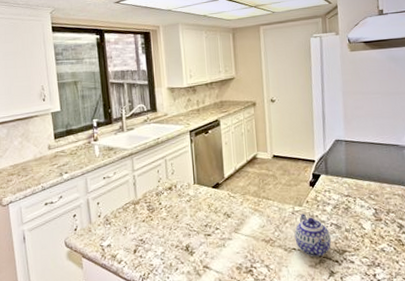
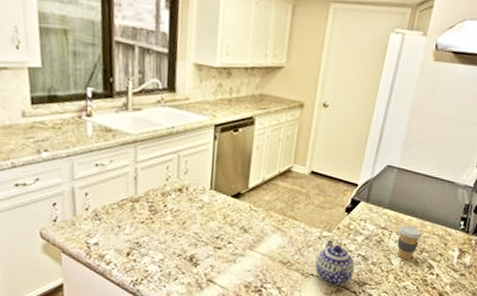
coffee cup: none [360,190,385,223] -> present [397,226,423,261]

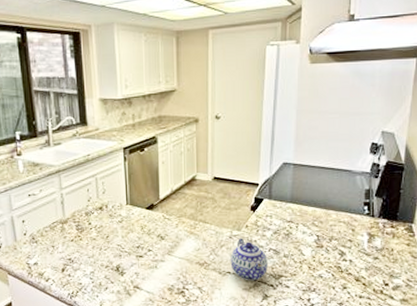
coffee cup: present [397,226,423,261] -> none [304,217,329,250]

